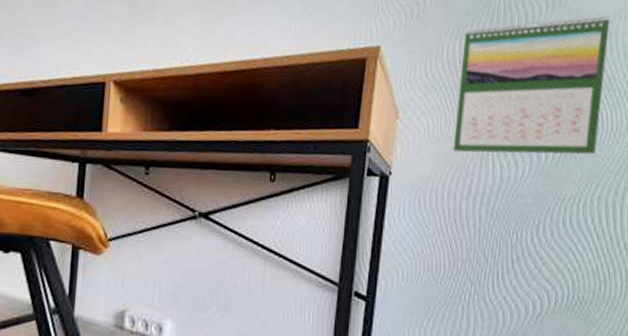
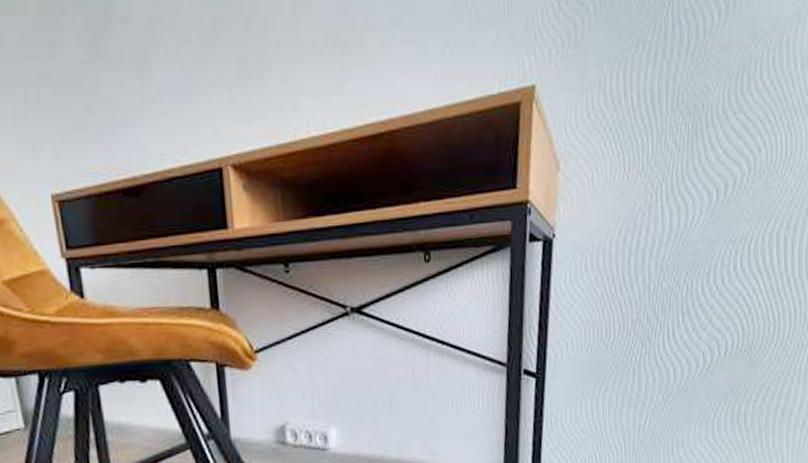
calendar: present [453,15,610,155] -> none [619,19,788,203]

